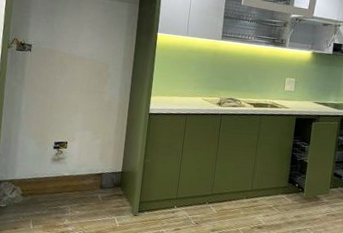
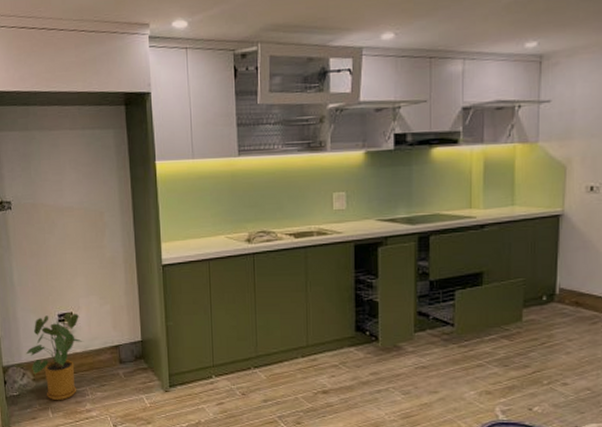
house plant: none [20,141,73,215] -> present [26,311,84,401]

